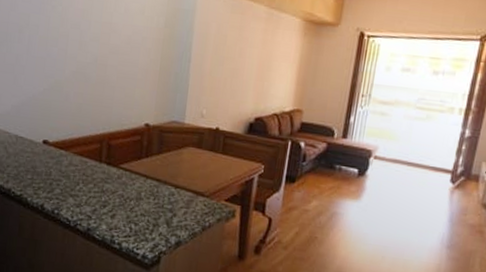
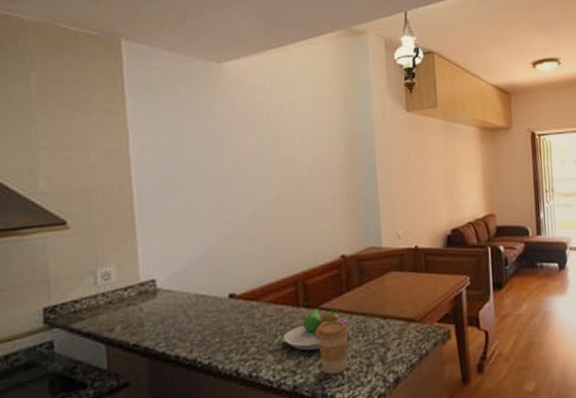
fruit bowl: none [83,166,144,203] -> present [282,308,350,351]
coffee cup: none [112,180,142,227] -> present [316,320,349,375]

